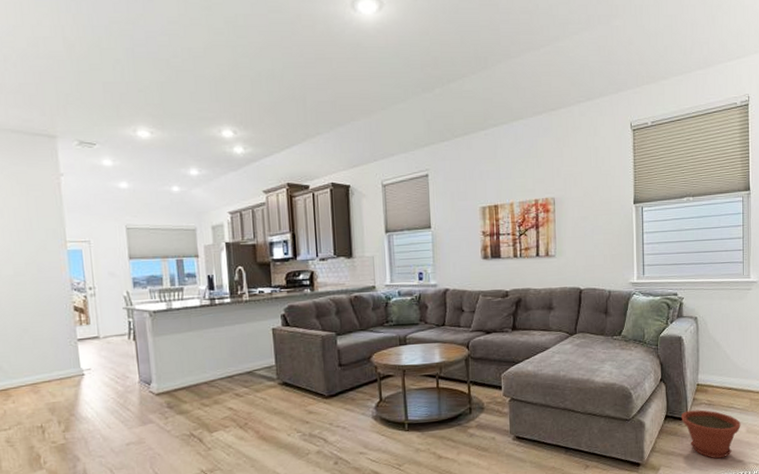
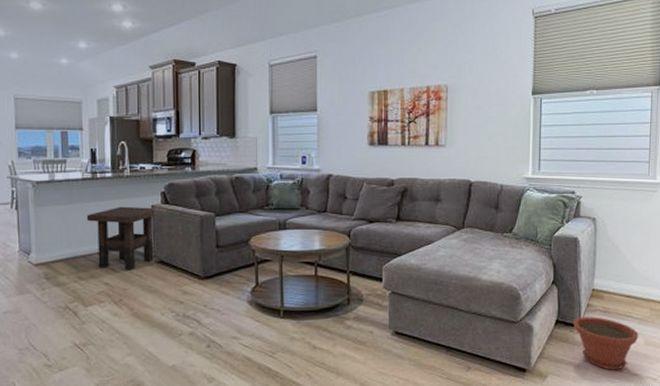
side table: none [207,330,278,394] -> present [86,206,157,271]

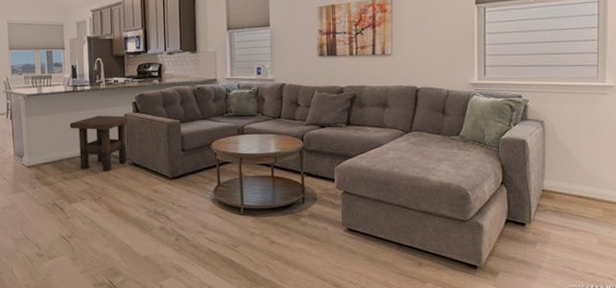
plant pot: present [572,317,639,370] -> none [523,216,592,269]

